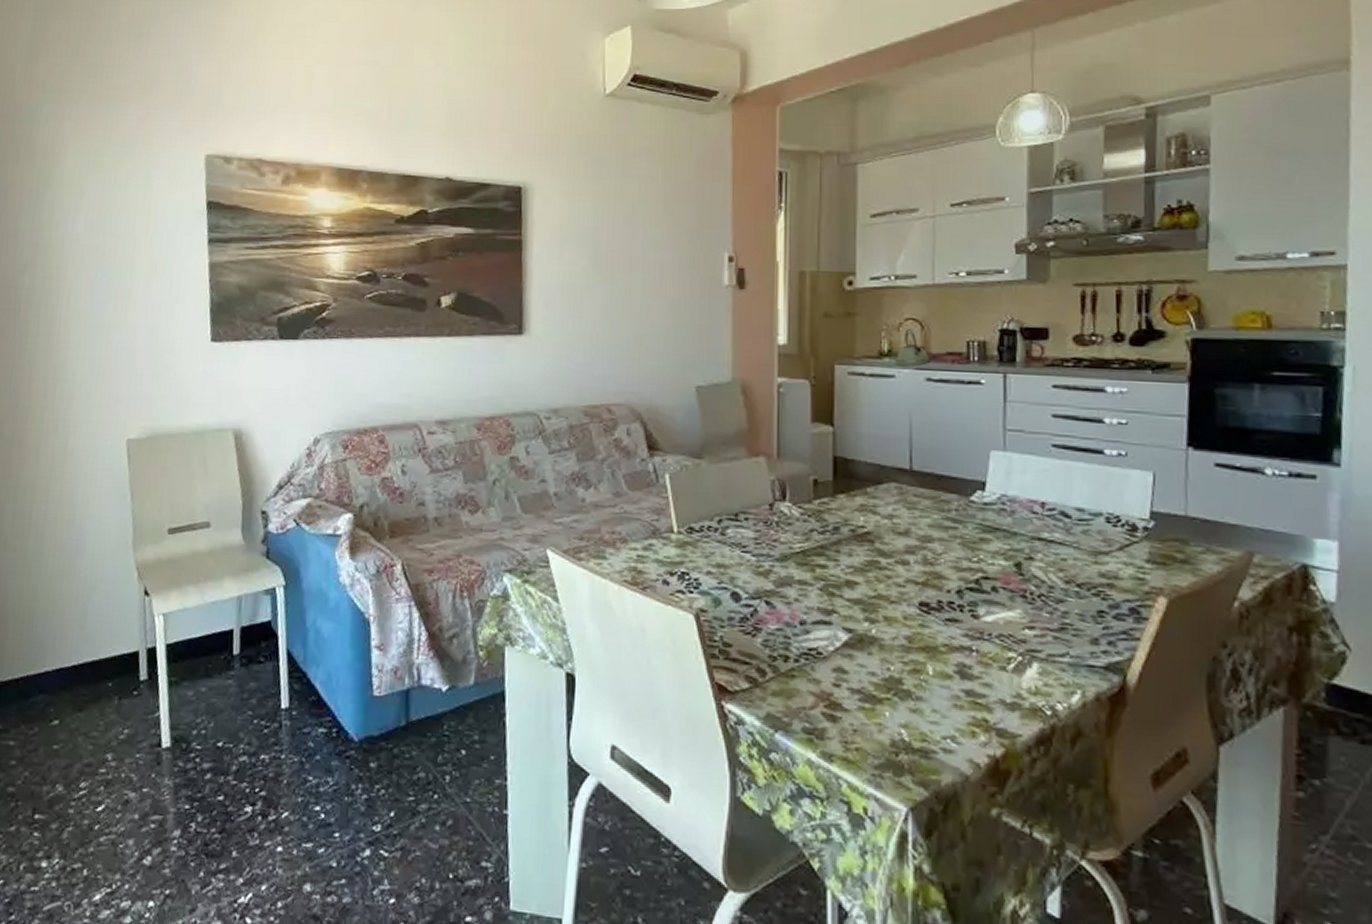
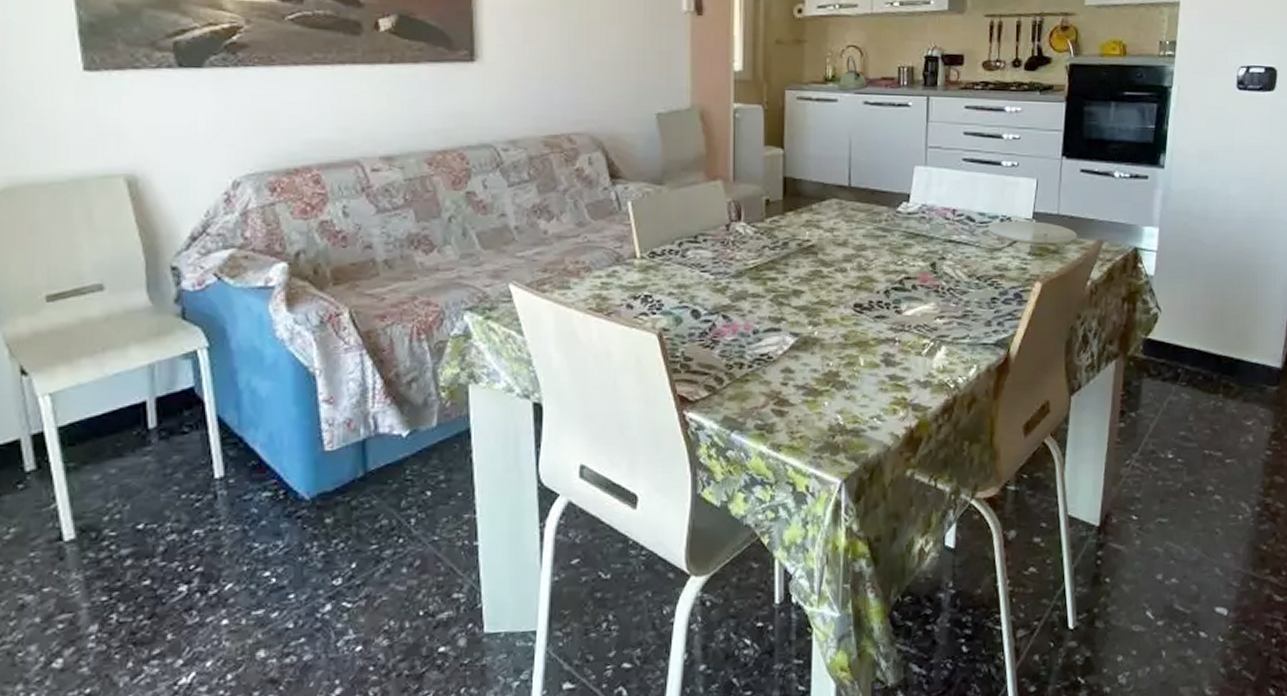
plate: none [1090,519,1215,553] -> present [989,221,1077,245]

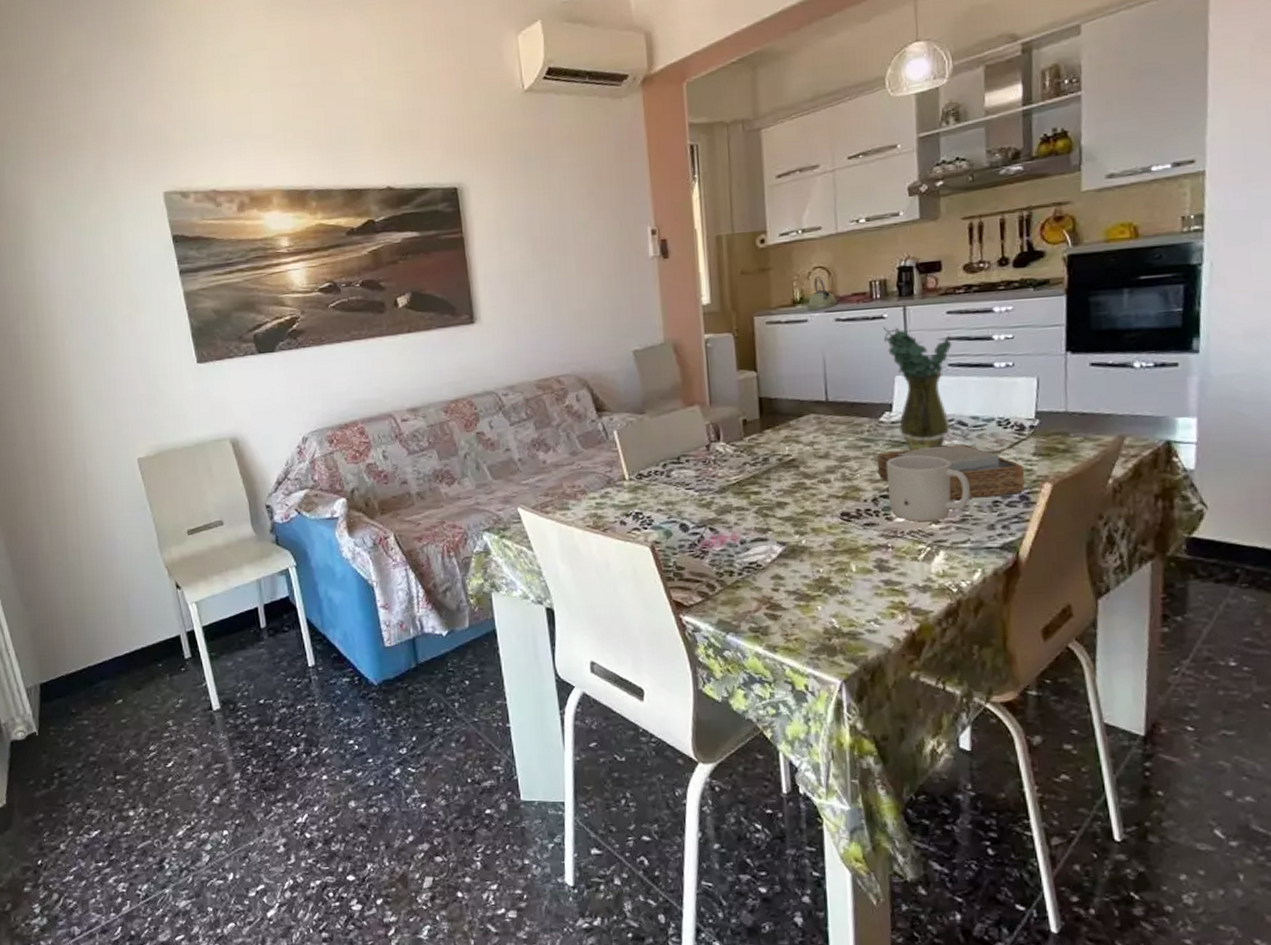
napkin holder: none [891,240,1019,296] -> present [876,444,1025,501]
mug: none [899,247,974,316] -> present [885,454,971,522]
vase: none [906,115,967,243] -> present [882,327,952,450]
plate: present [989,221,1077,245] -> none [984,420,1092,446]

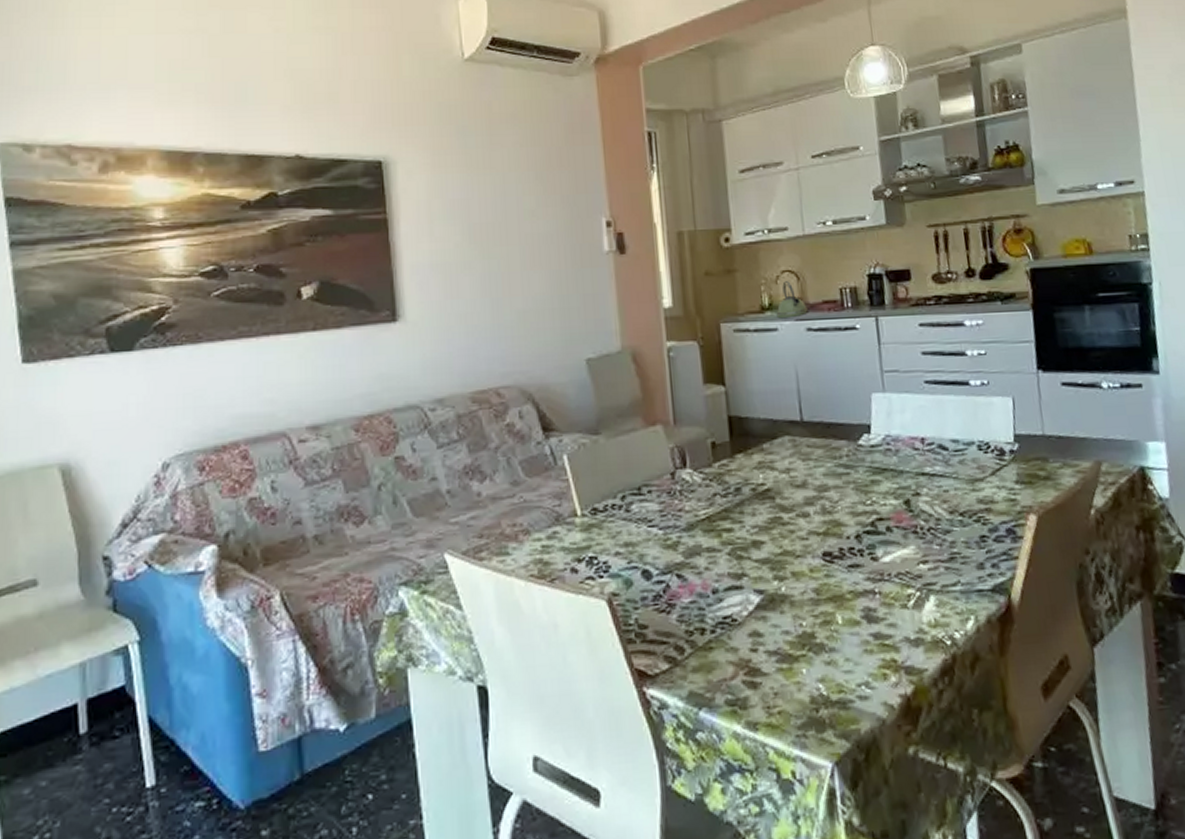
napkin holder: present [876,444,1025,501] -> none [857,471,1010,536]
vase: present [882,327,952,450] -> none [855,338,931,478]
mug: present [885,454,971,522] -> none [867,482,957,562]

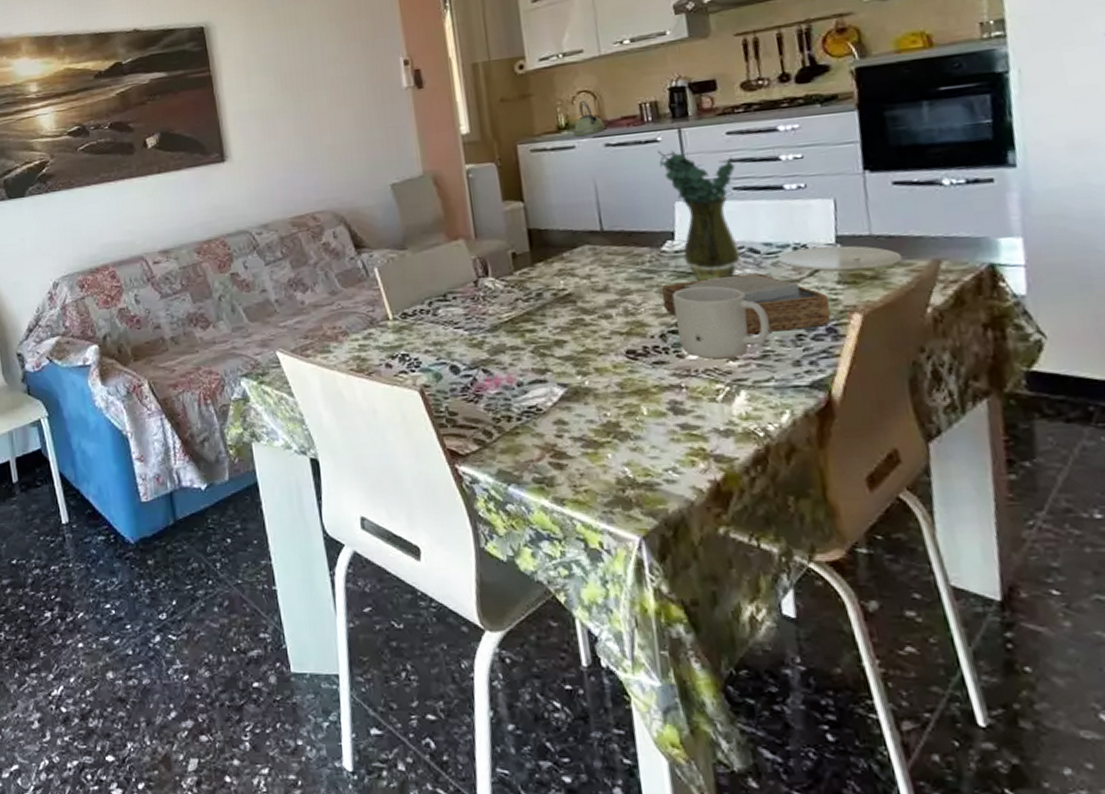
vase: none [855,338,931,478] -> present [656,150,741,281]
napkin holder: none [857,471,1010,536] -> present [661,273,831,335]
mug: none [867,482,957,562] -> present [671,285,771,359]
plate: none [965,444,1070,473] -> present [779,245,902,273]

